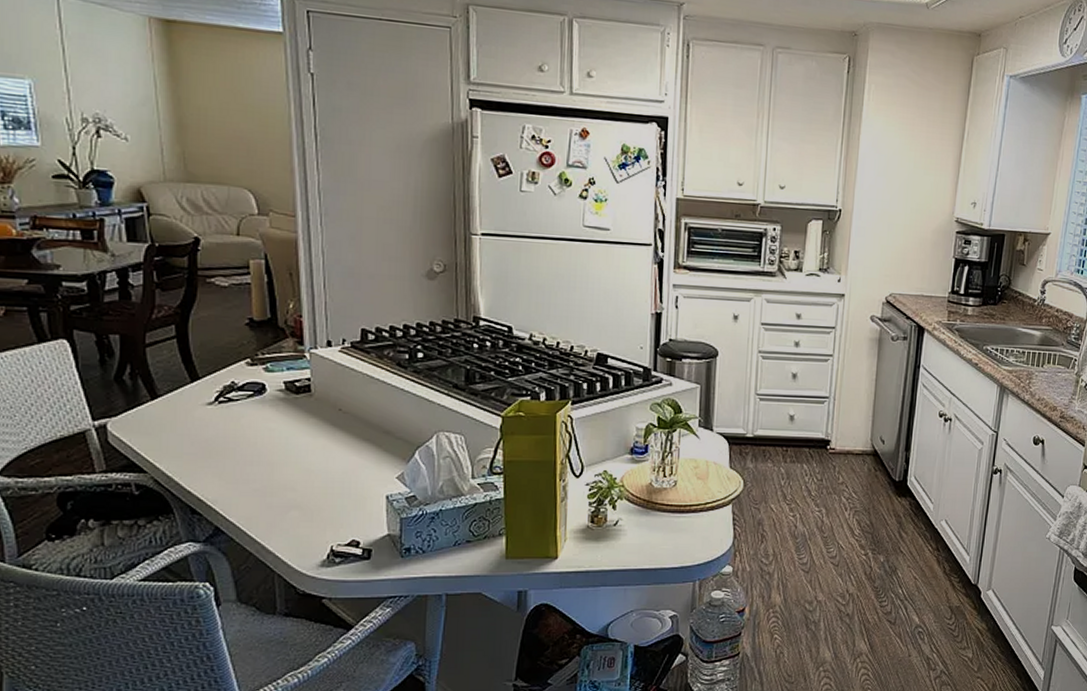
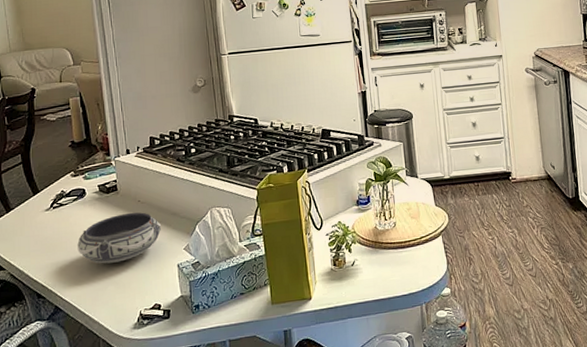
bowl: none [250,422,367,483] -> present [77,212,161,264]

